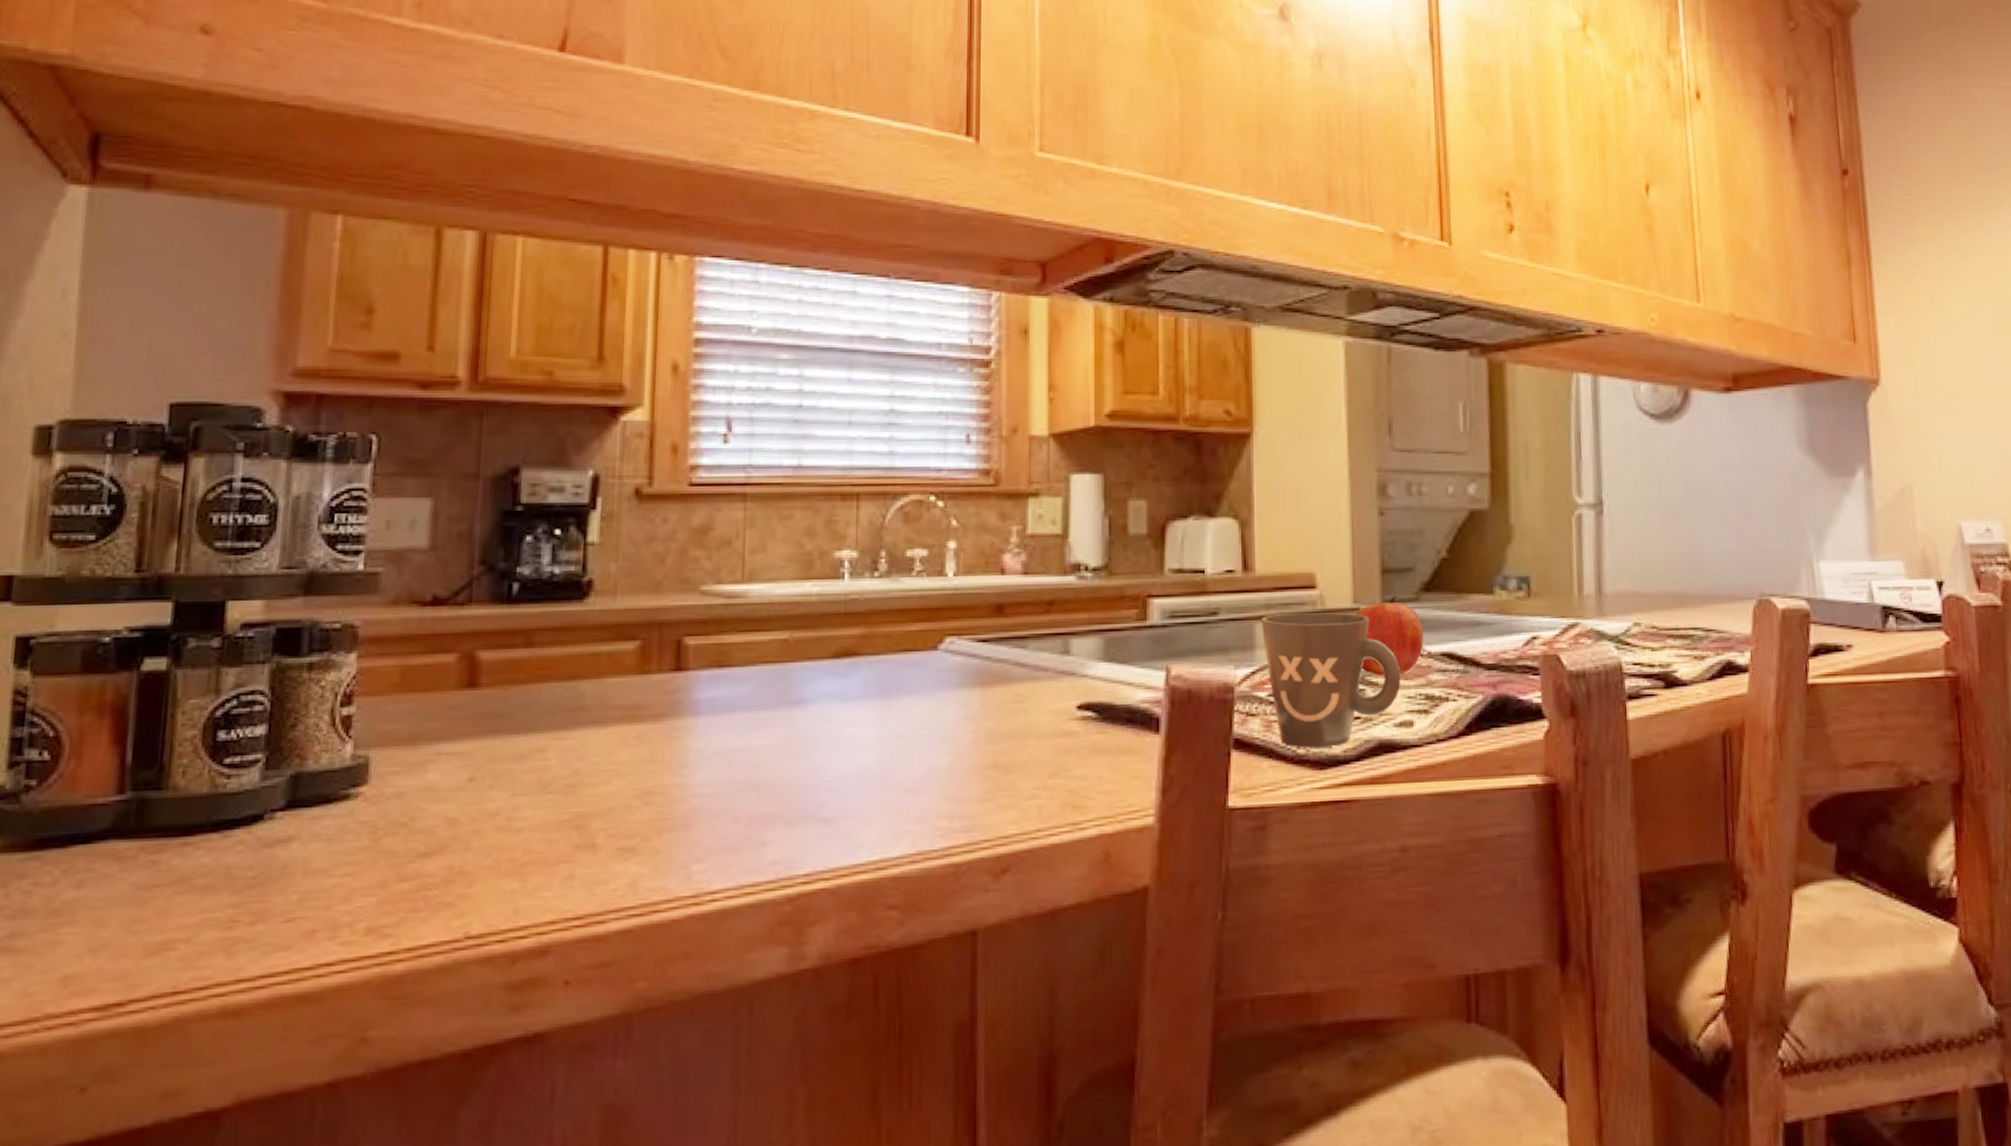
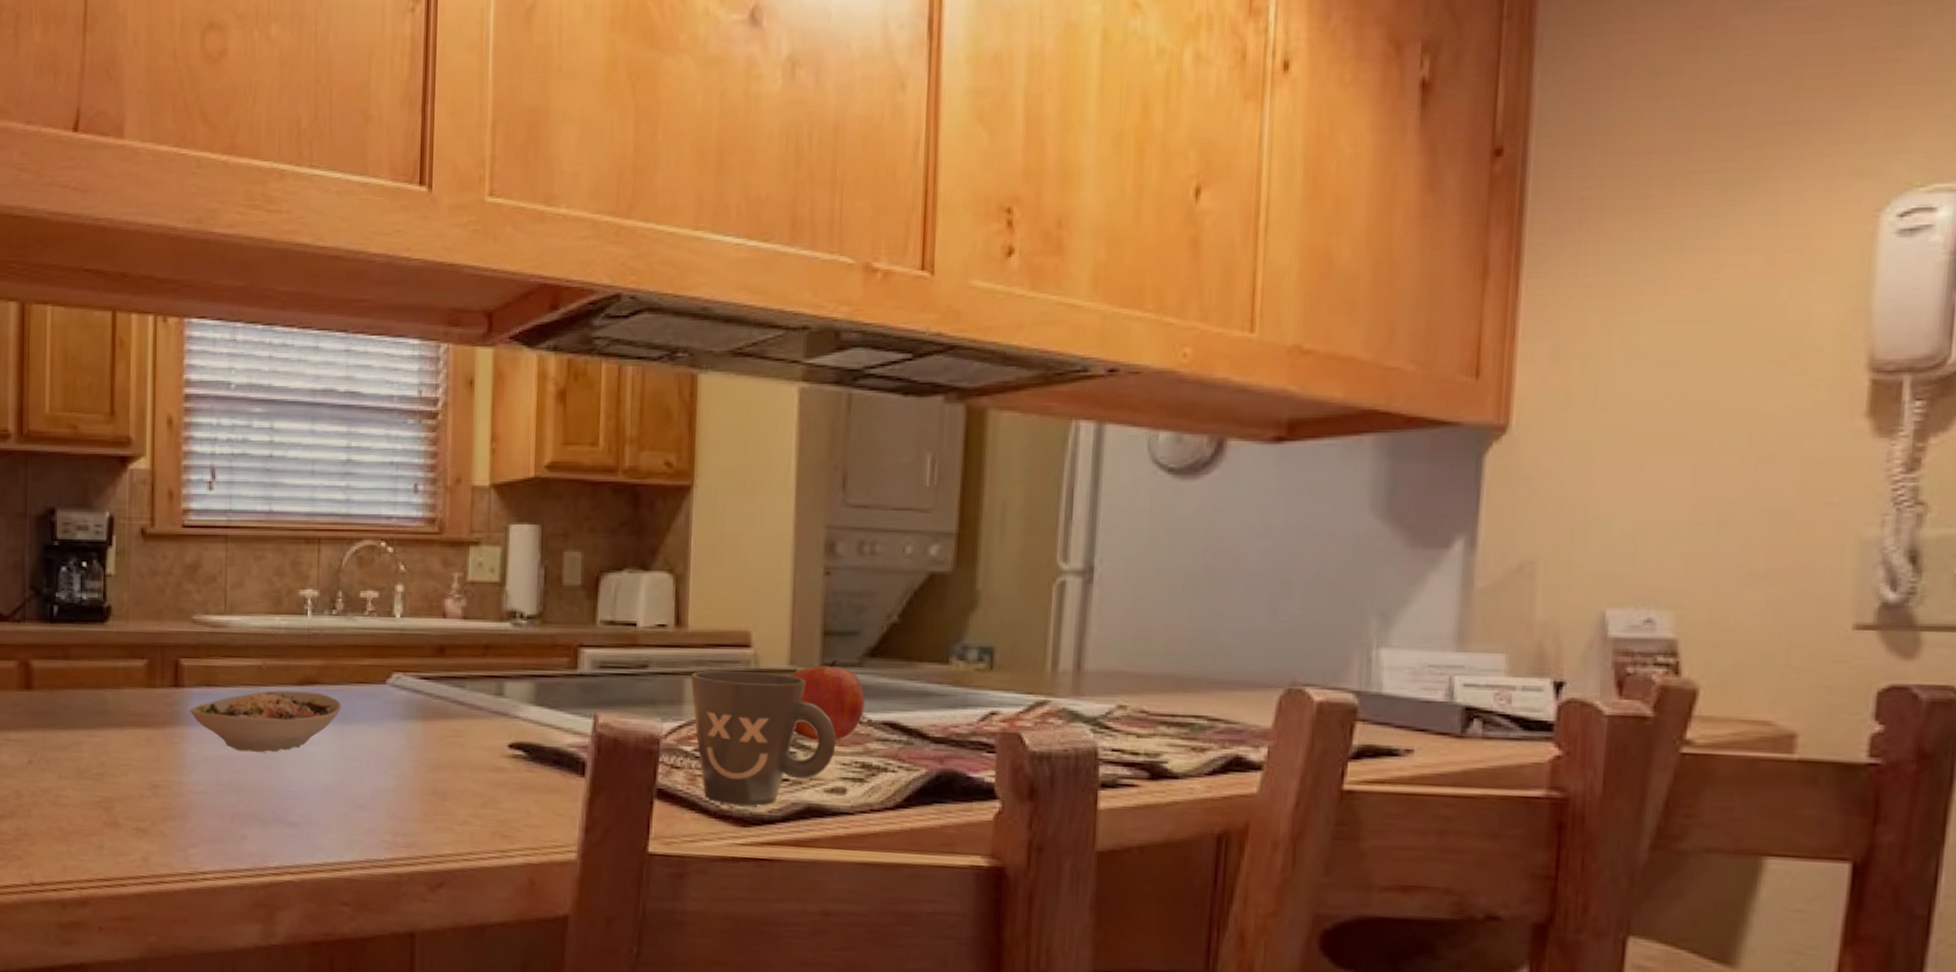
salad: none [694,665,886,741] -> present [189,691,341,753]

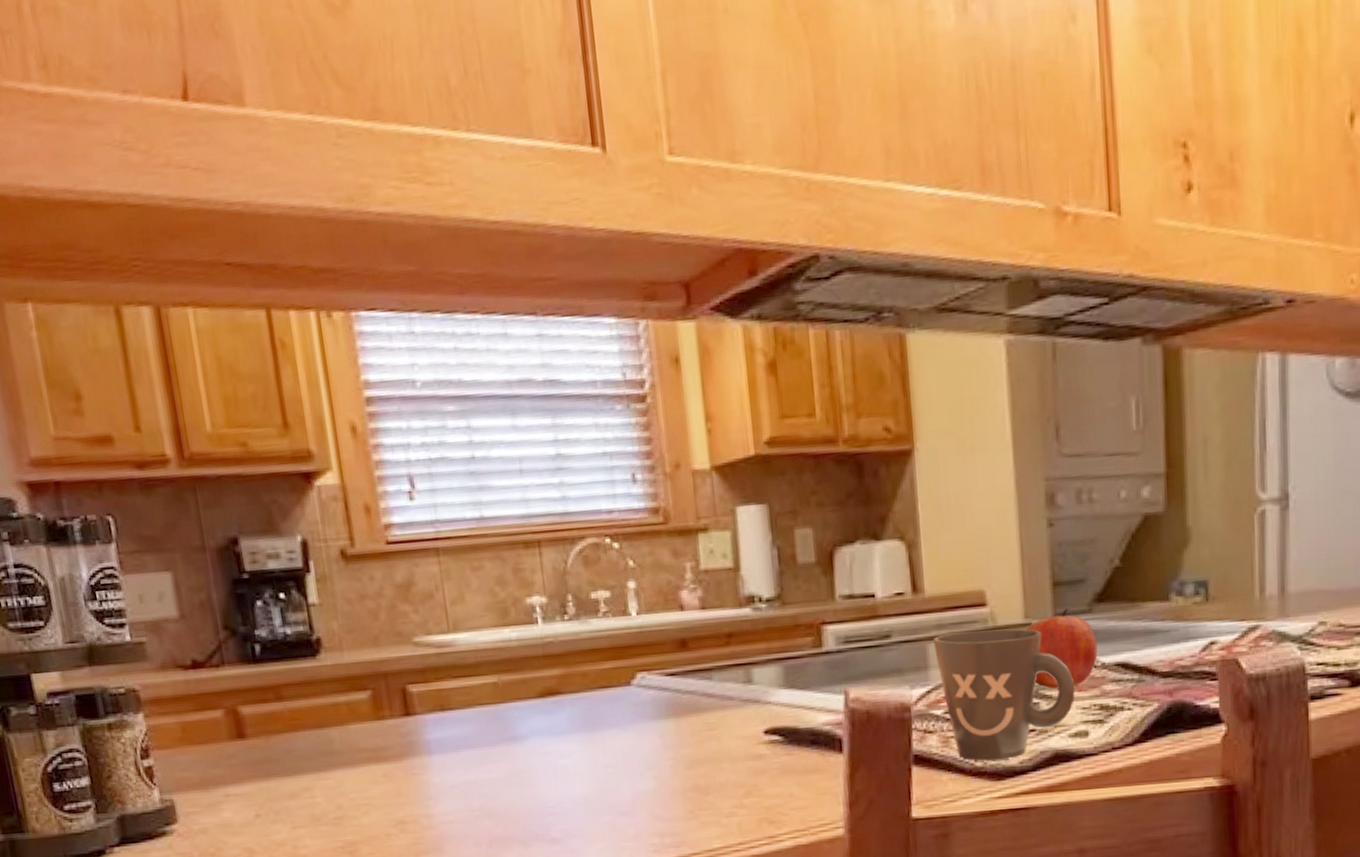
salad: present [189,691,341,753] -> none [425,703,588,774]

